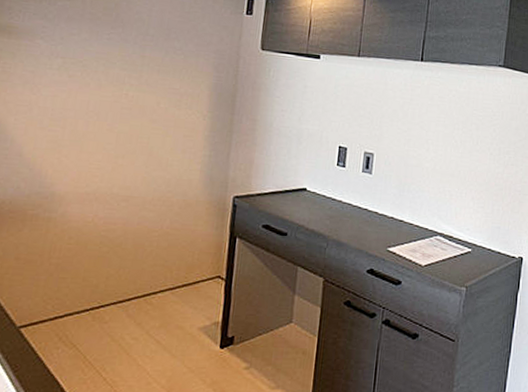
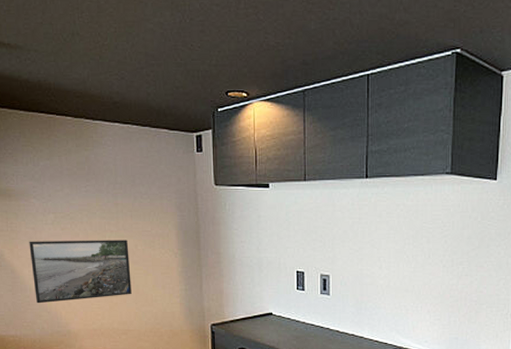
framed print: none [16,85,149,158] -> present [29,240,132,304]

